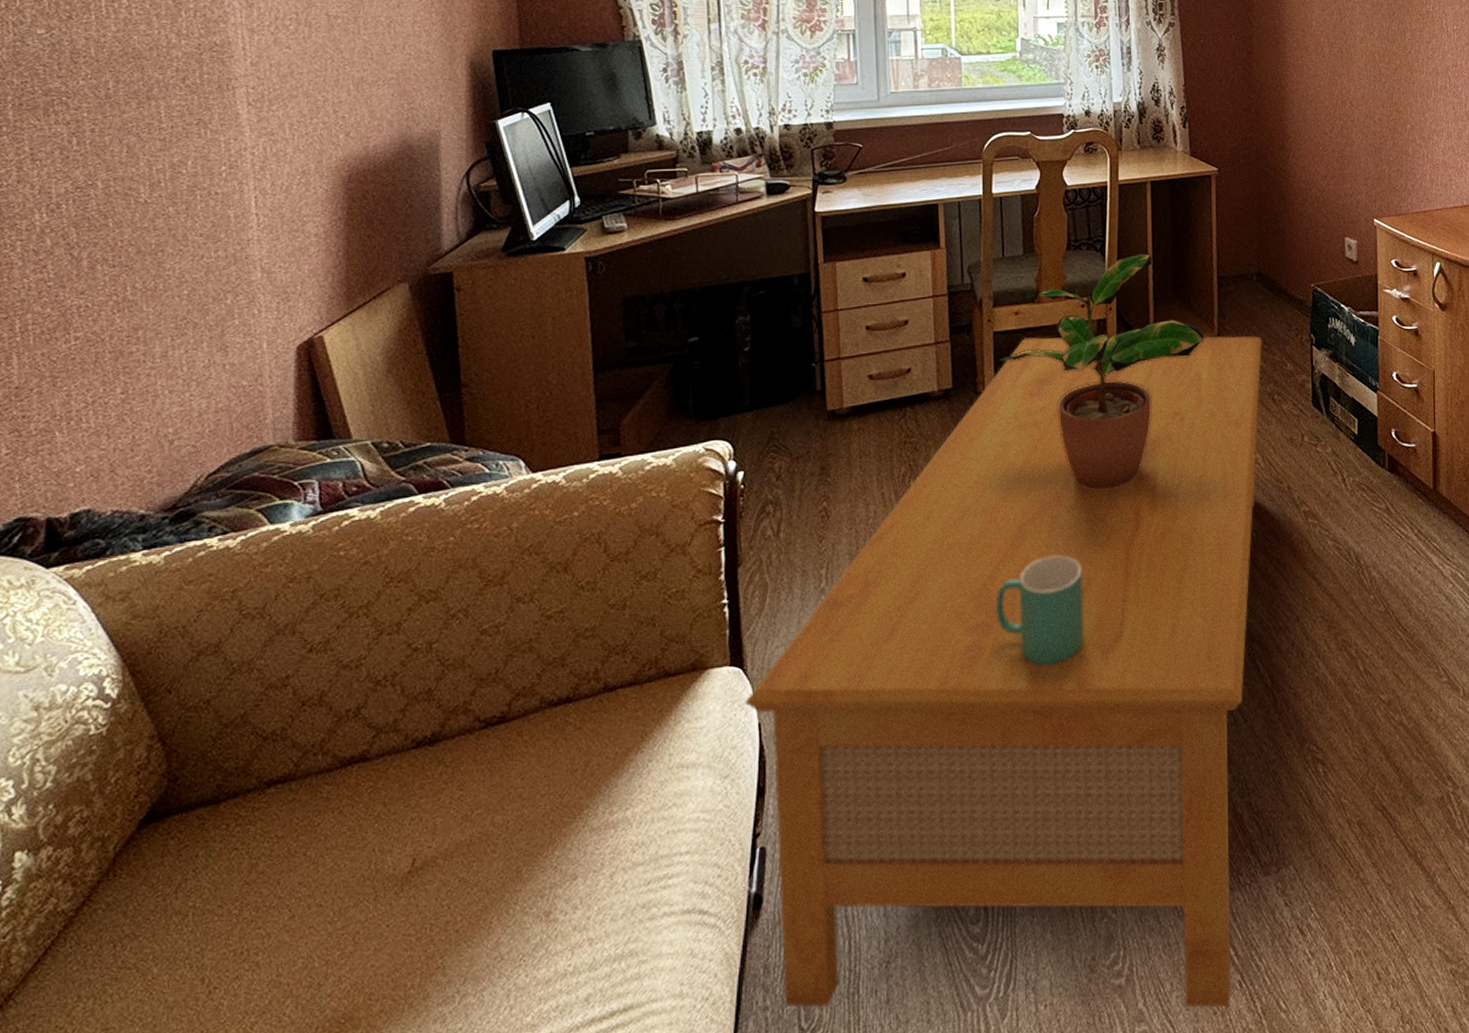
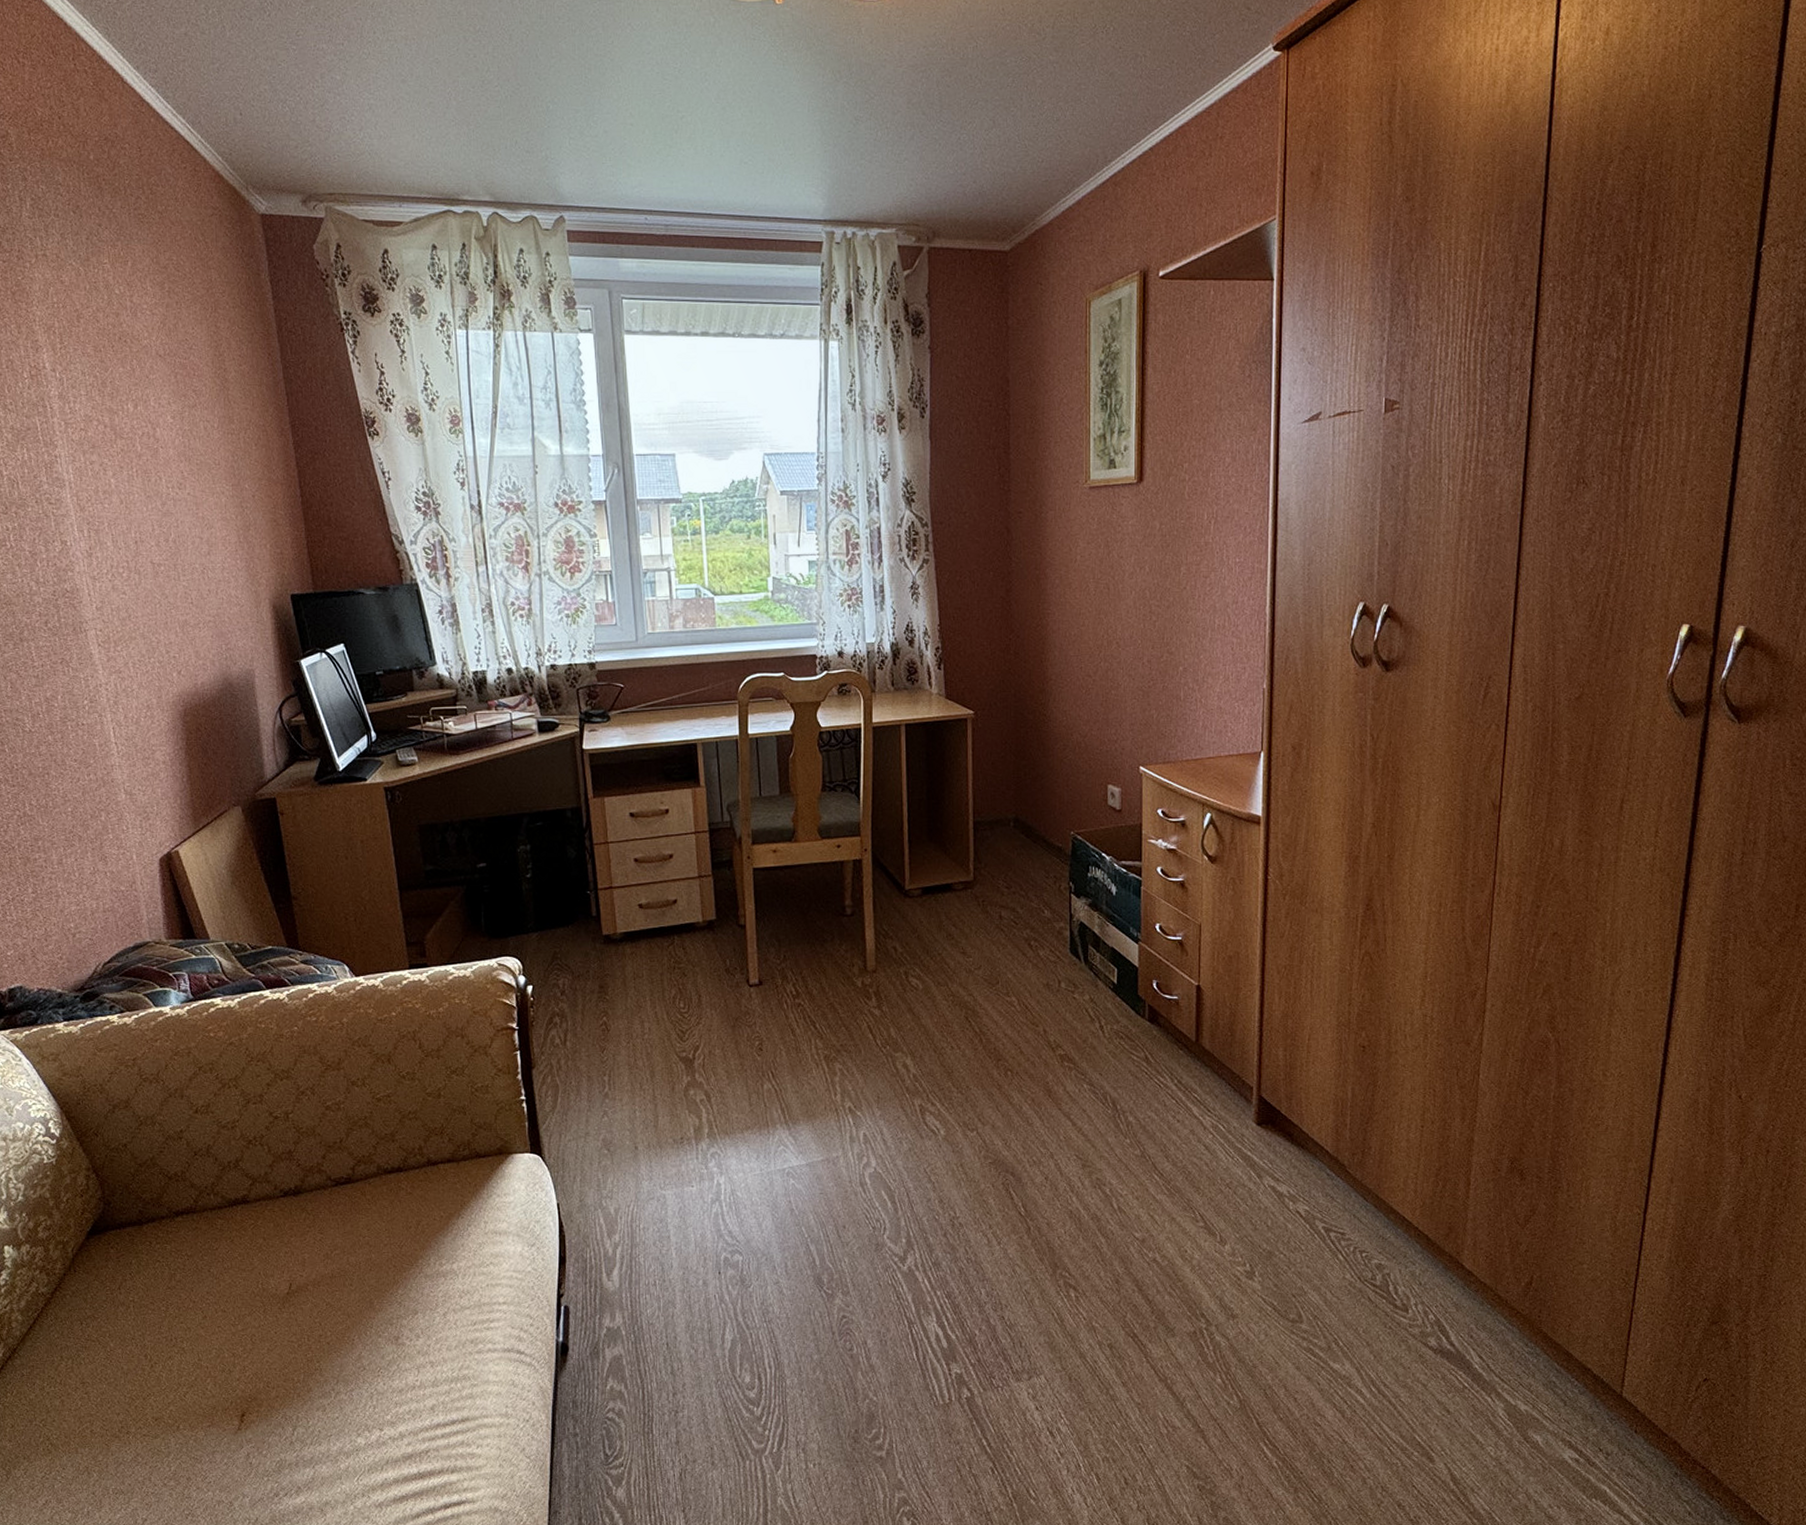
coffee table: present [745,336,1262,1008] -> none [544,875,1019,1488]
mug: present [996,555,1083,665] -> none [762,1080,844,1176]
potted plant: present [998,253,1205,490] -> none [758,796,960,1022]

